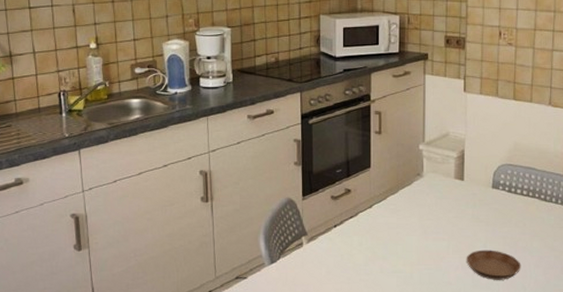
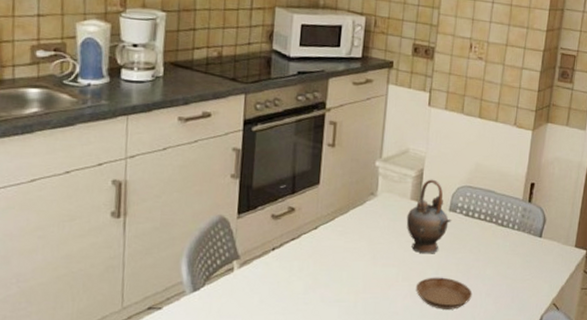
teapot: none [452,159,495,229] -> present [406,179,451,254]

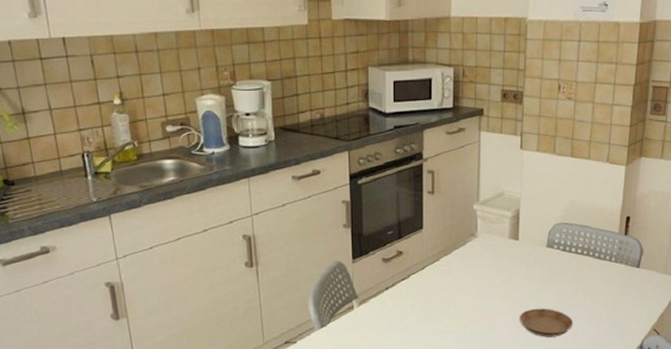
teapot: present [406,179,451,254] -> none [506,218,549,288]

